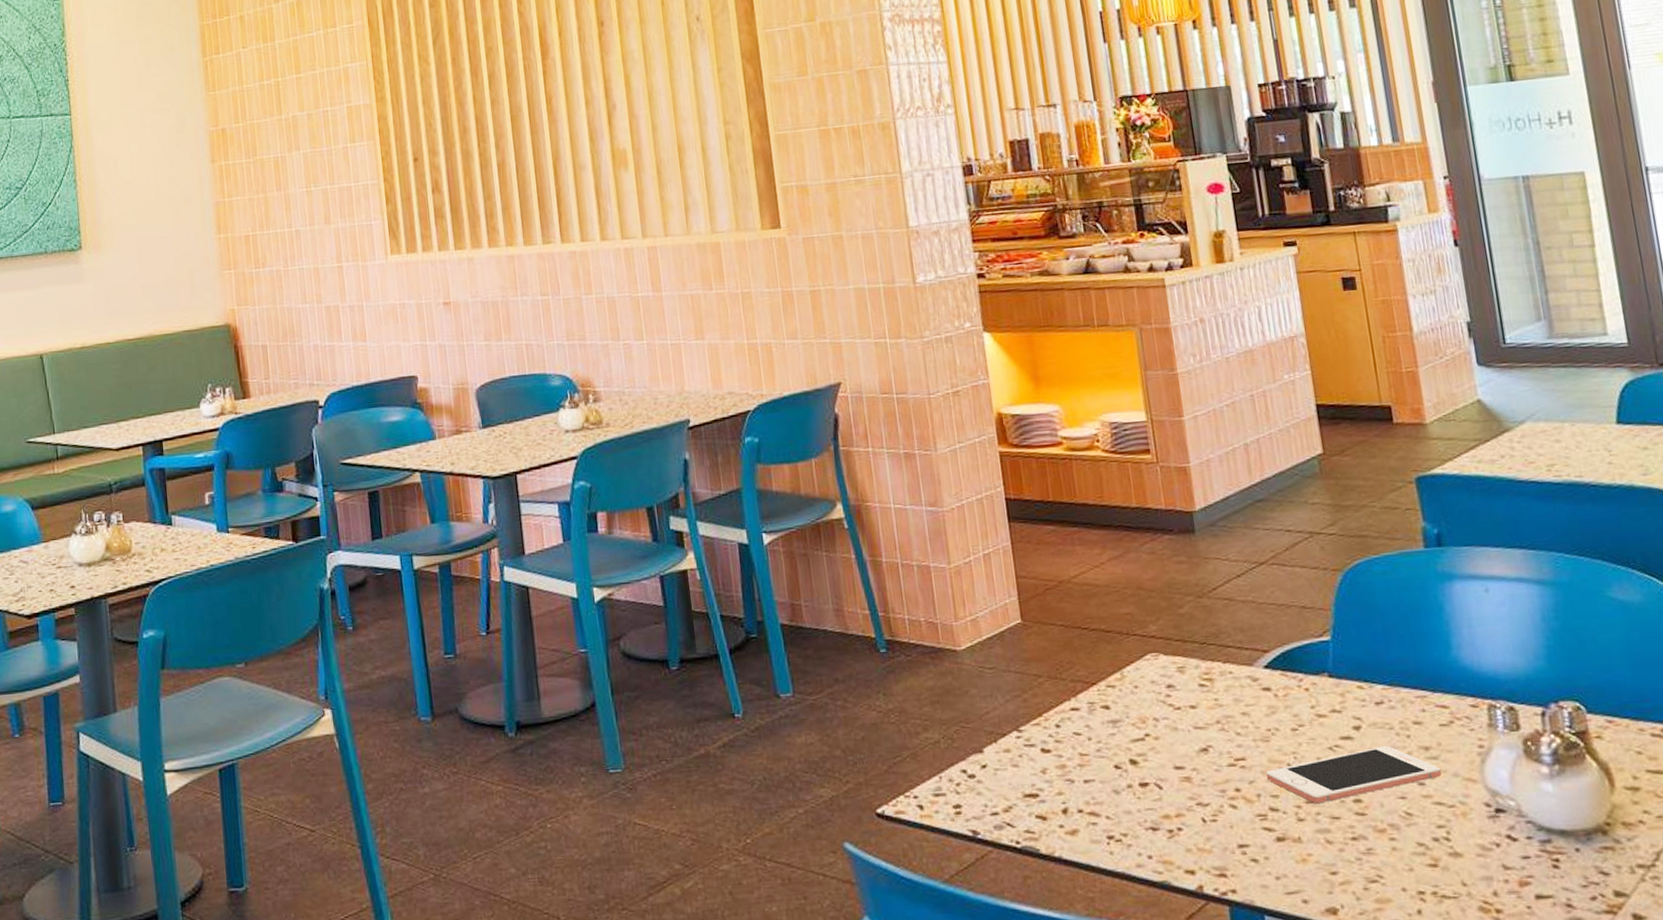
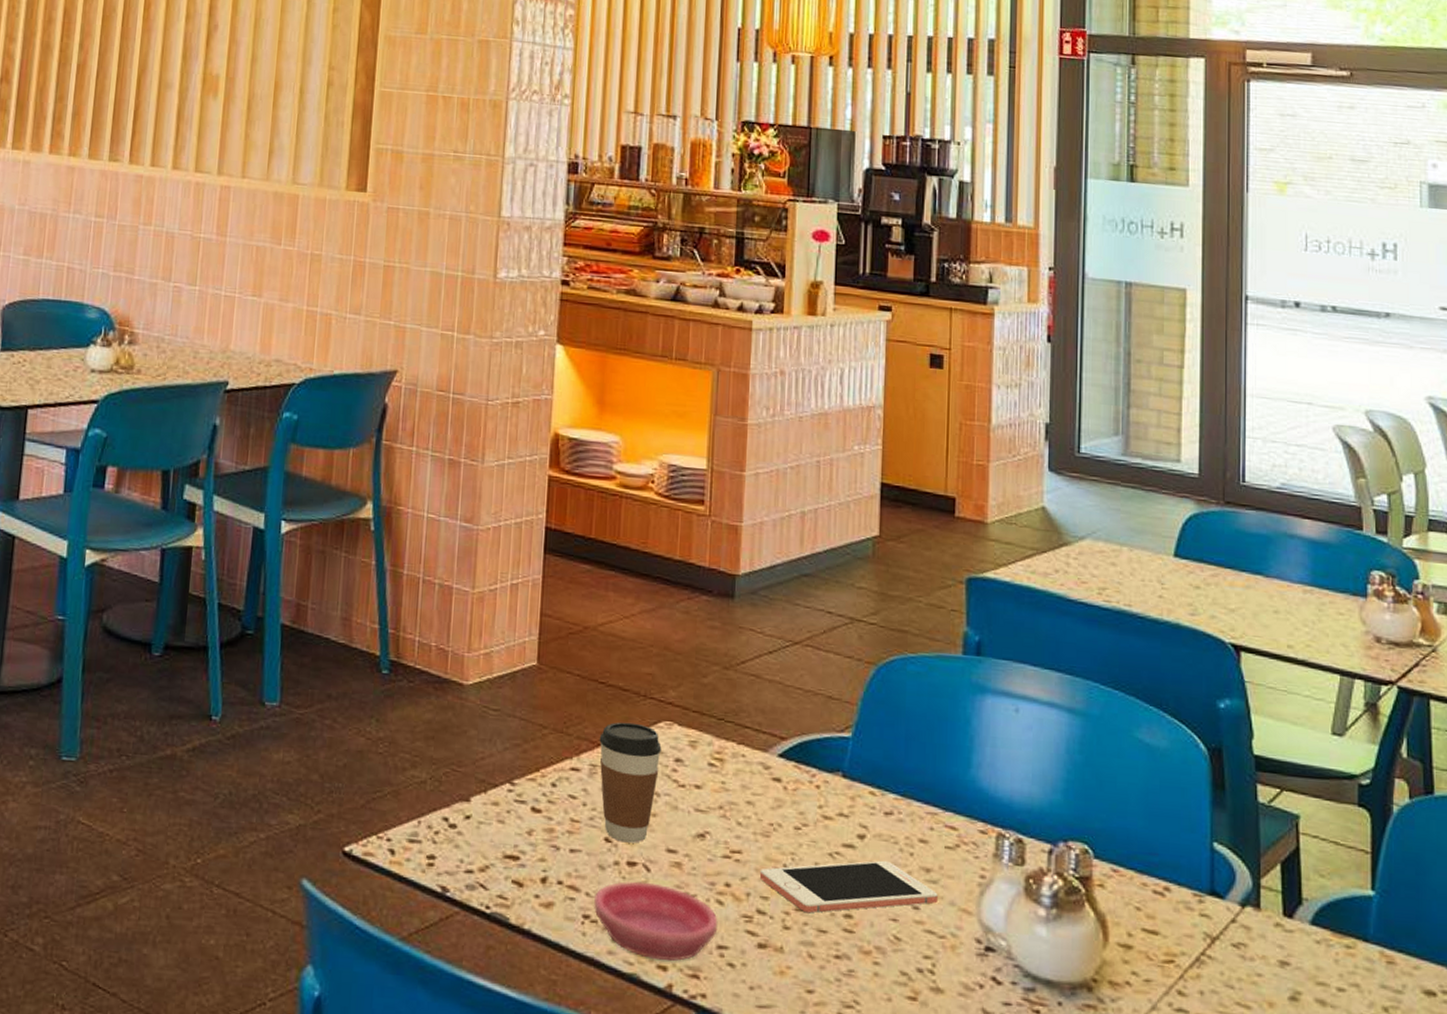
coffee cup: none [1092,659,1154,767] -> present [599,722,662,843]
saucer: none [1114,798,1236,867] -> present [593,881,718,961]

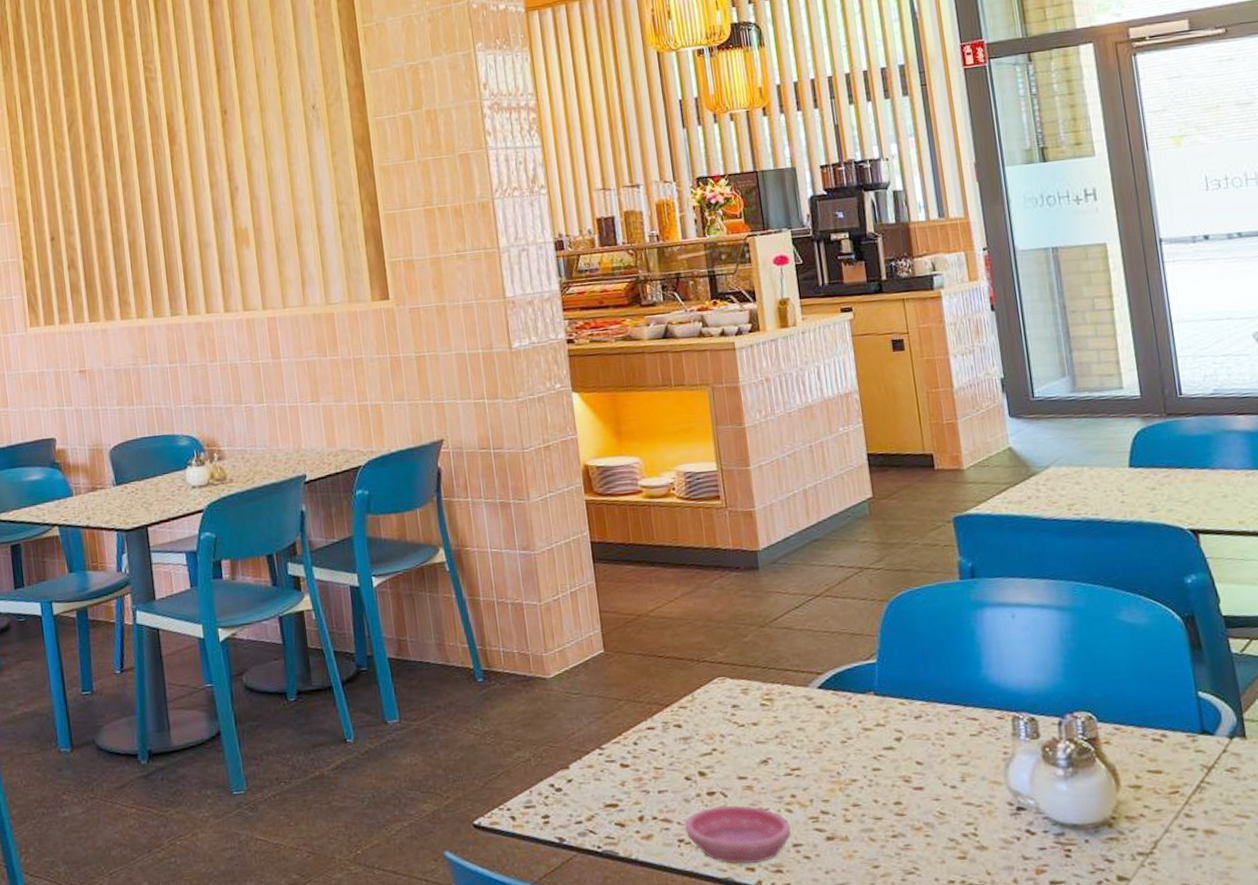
coffee cup: present [599,722,662,843] -> none [666,683,721,778]
cell phone: present [759,860,938,913] -> none [818,754,971,807]

